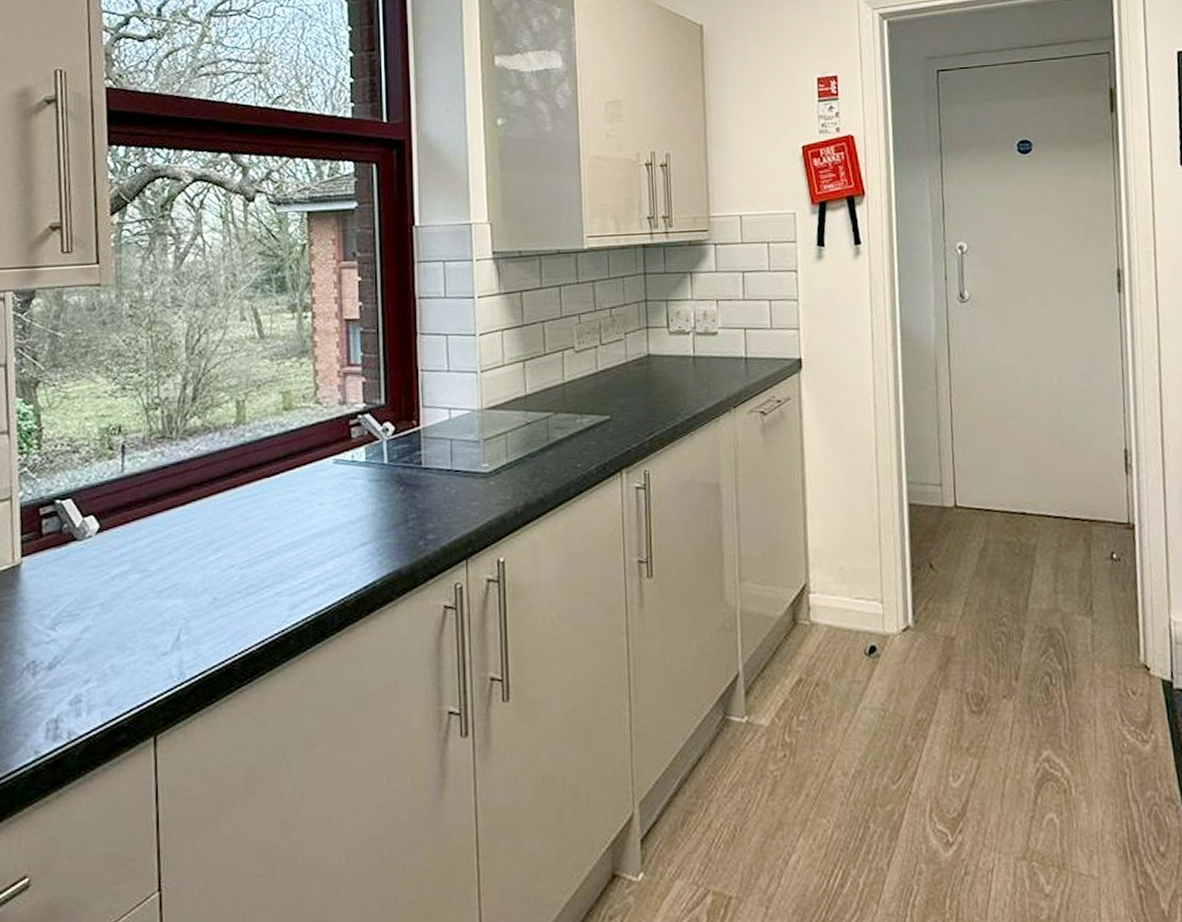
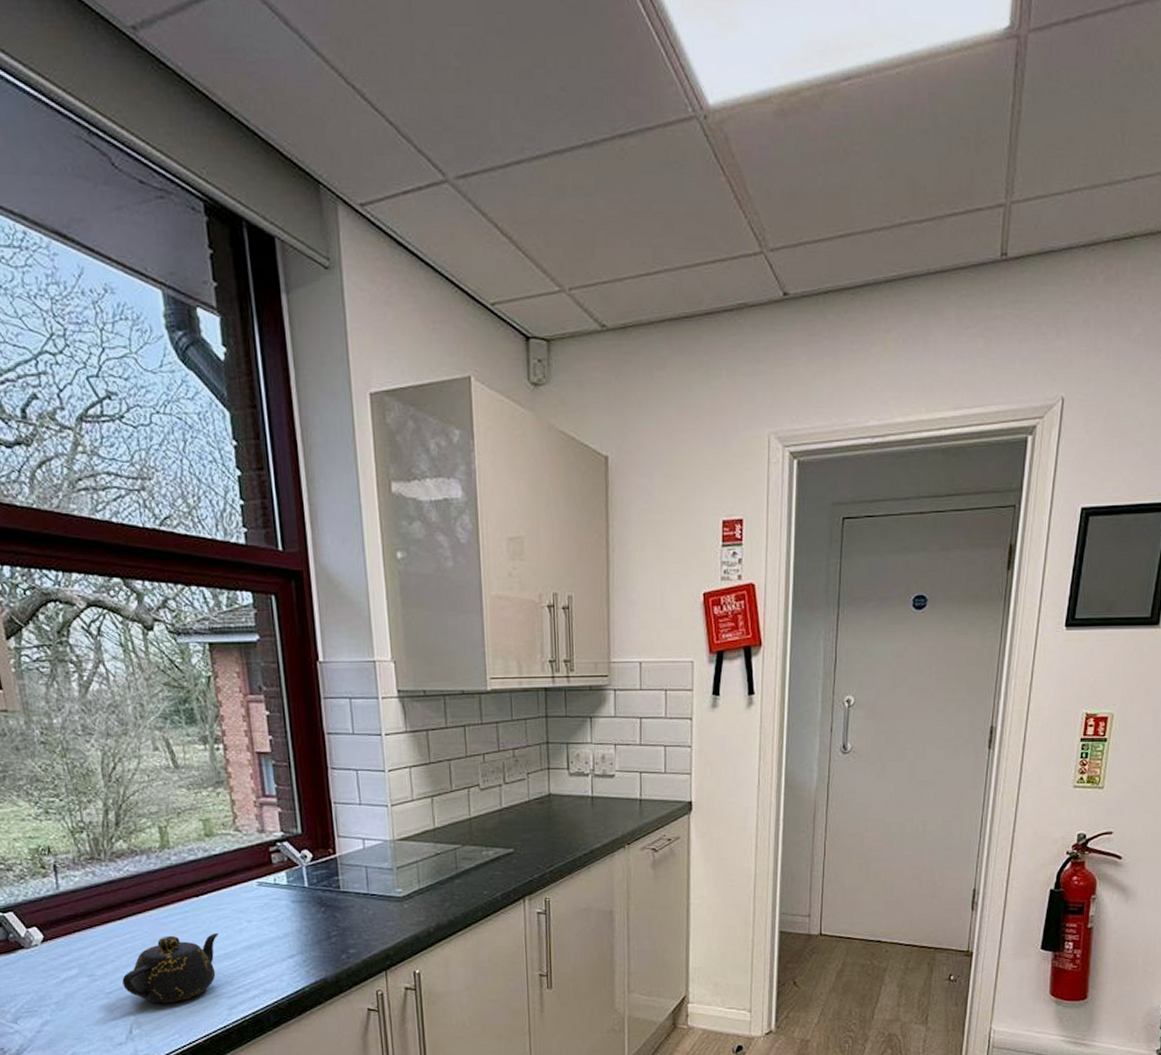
teapot: none [177,518,287,604] -> present [122,932,219,1004]

